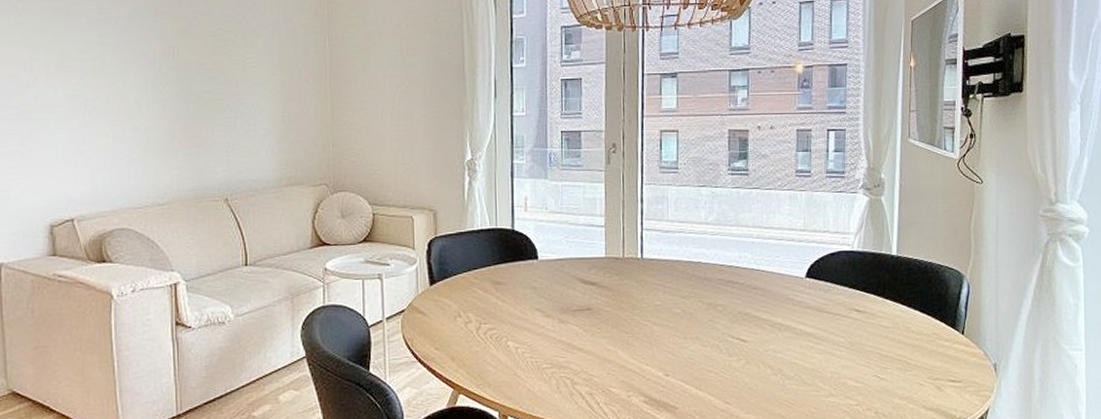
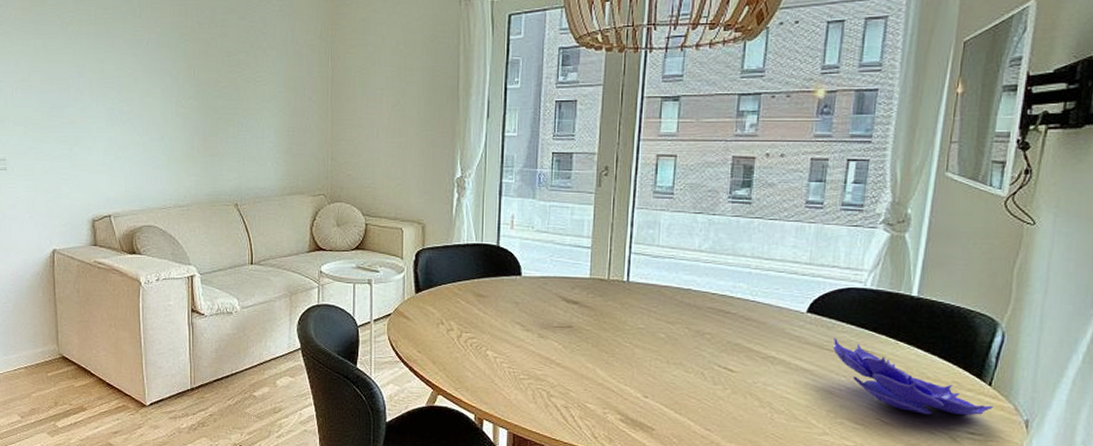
decorative bowl: none [831,300,967,367] -> present [833,338,993,416]

